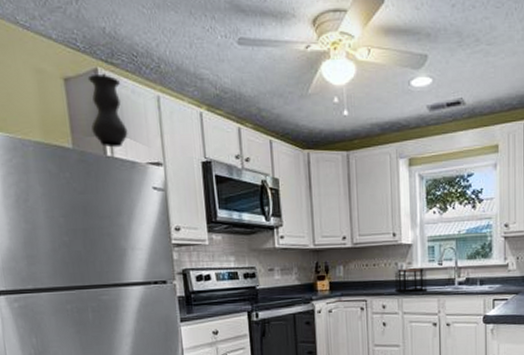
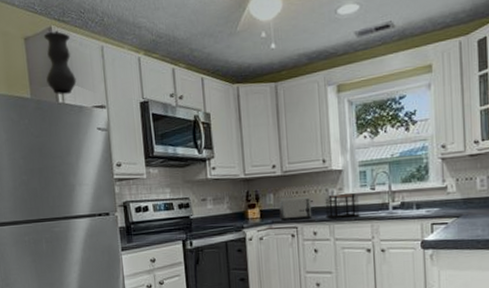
toaster: none [348,270,384,295] -> present [279,197,314,222]

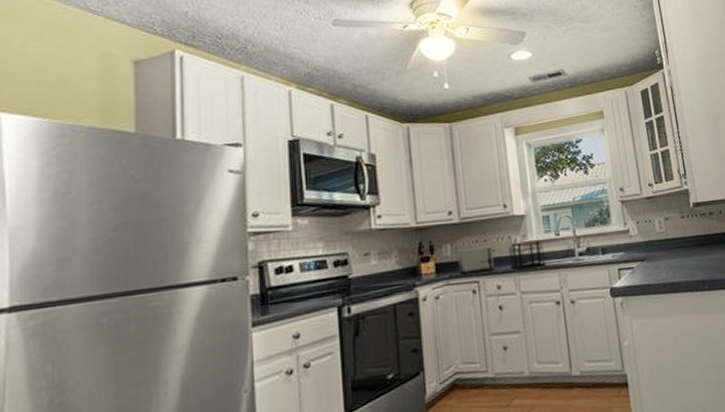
vase: present [43,31,77,95] -> none [161,56,204,130]

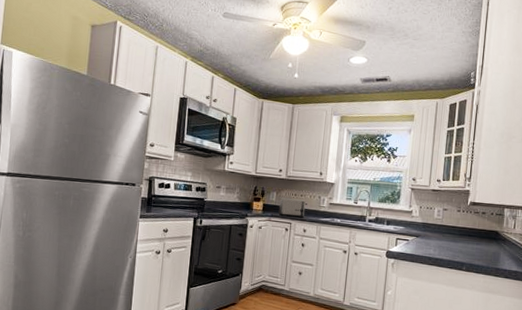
dish rack: present [507,240,547,271] -> none [315,202,344,224]

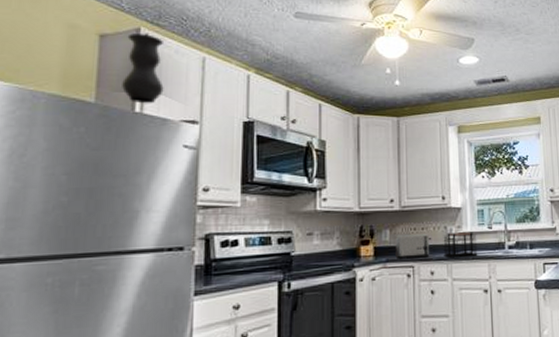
vase: none [103,25,131,79] -> present [122,34,164,104]
dish rack: none [315,202,344,224] -> present [443,232,478,259]

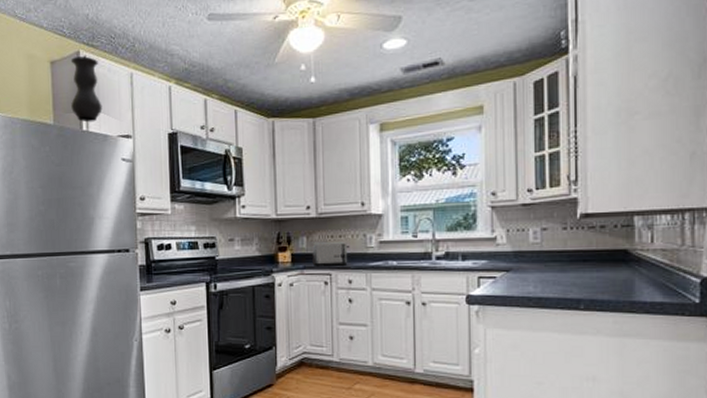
dish rack: present [443,232,478,259] -> none [362,240,400,268]

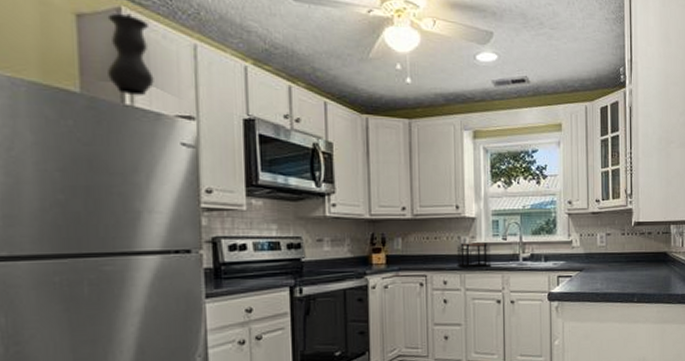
toaster: present [312,242,350,268] -> none [407,244,445,269]
dish rack: none [362,240,400,268] -> present [456,243,492,269]

